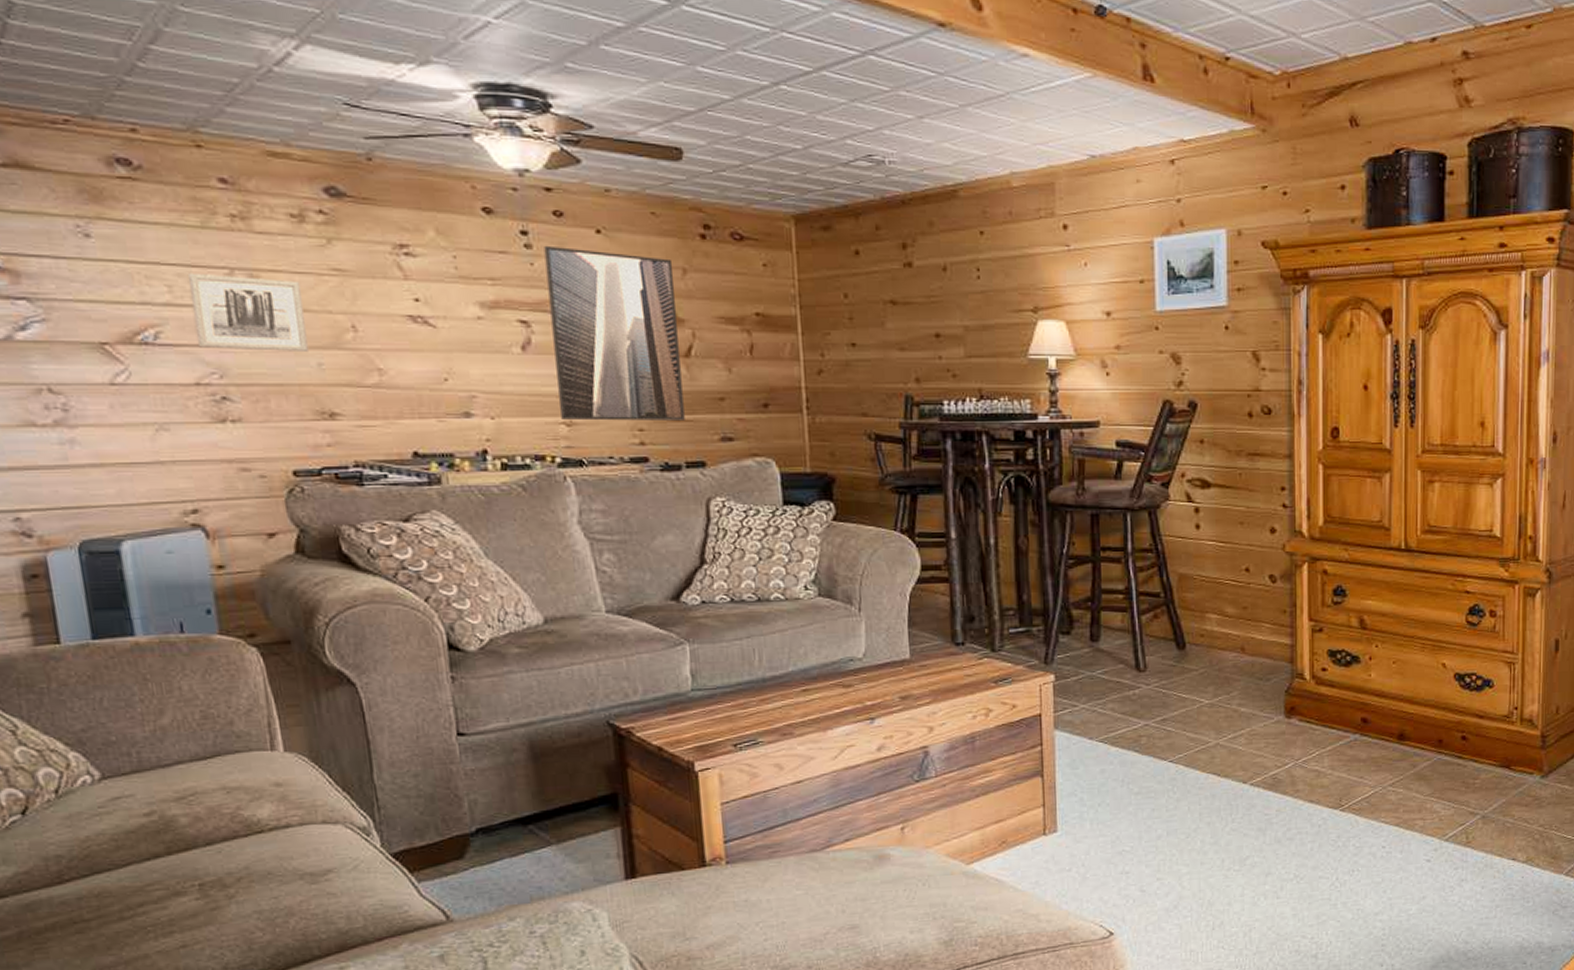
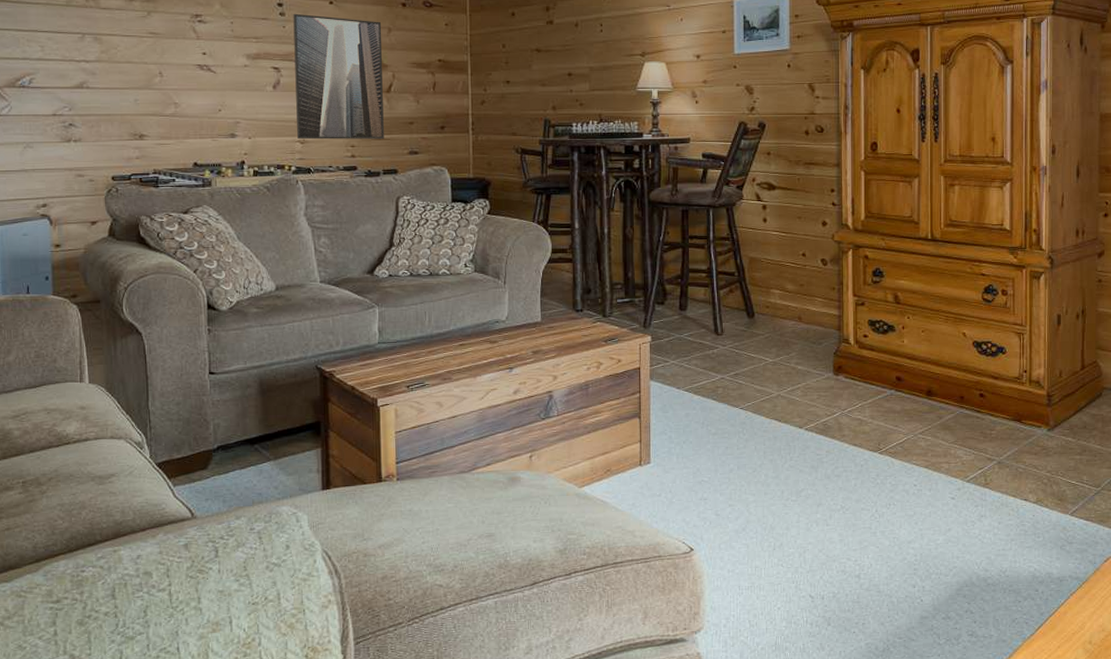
wall art: present [187,272,308,351] -> none [54,37,129,91]

